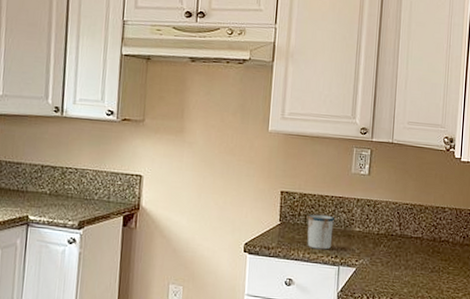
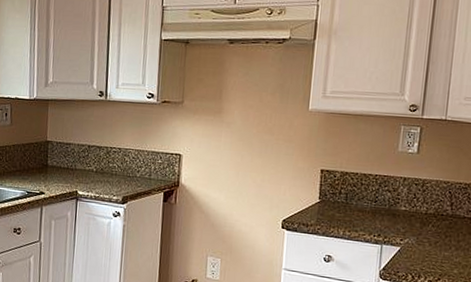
mug: present [307,214,334,250] -> none [348,192,378,228]

